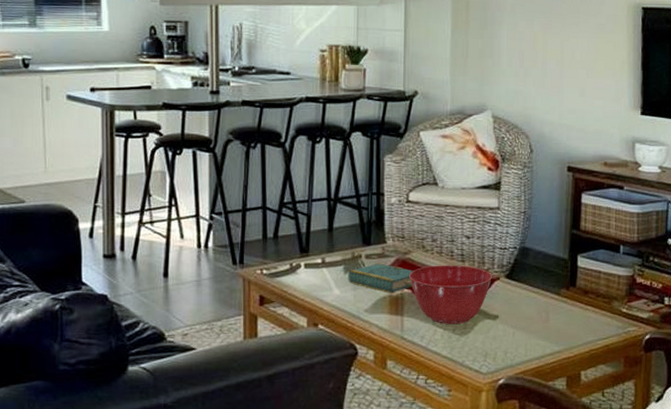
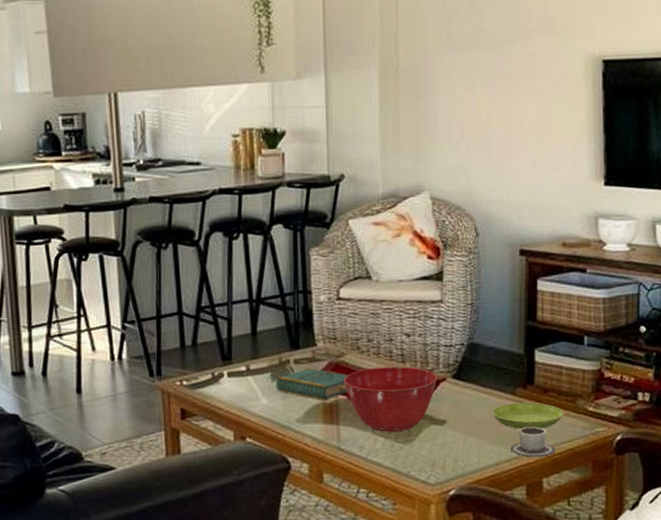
saucer: none [539,302,601,326] -> present [492,402,564,429]
cup: none [554,324,593,352] -> present [511,427,556,458]

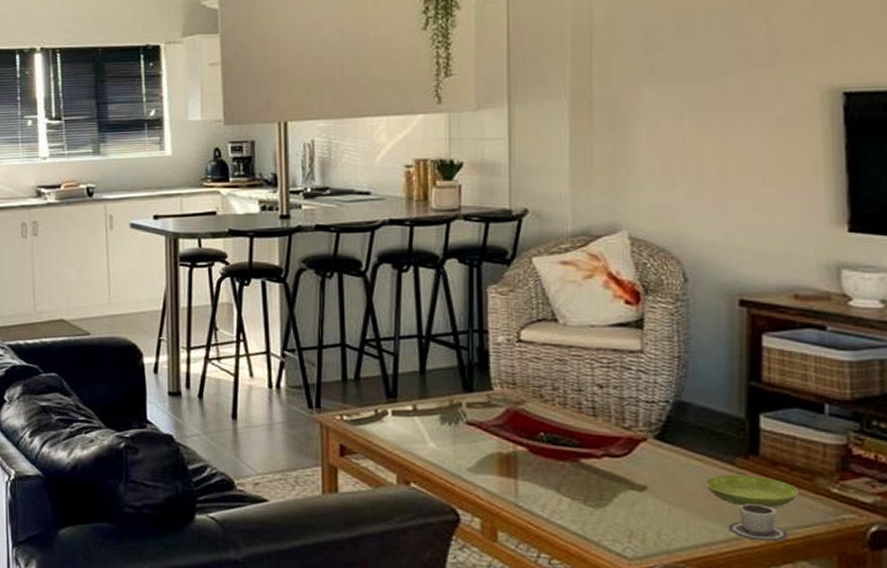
book: present [276,367,348,401] -> none [446,412,528,451]
mixing bowl: present [343,366,437,433] -> none [522,419,636,494]

